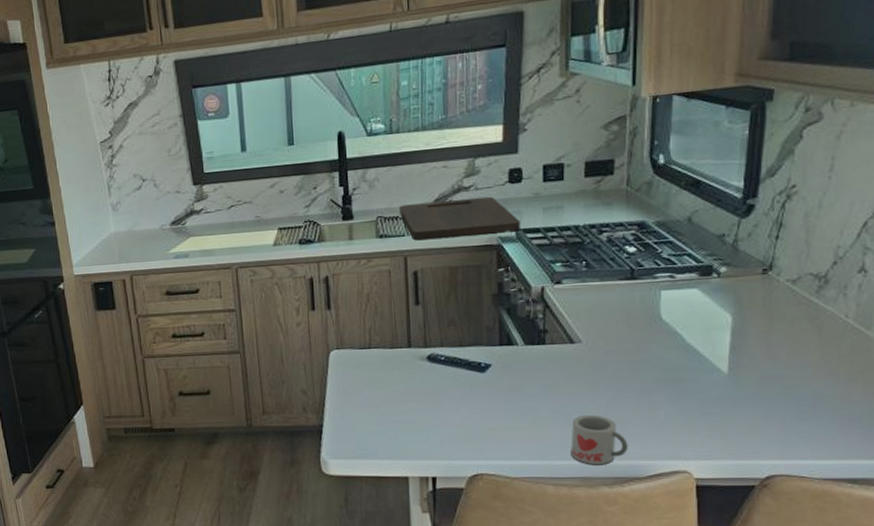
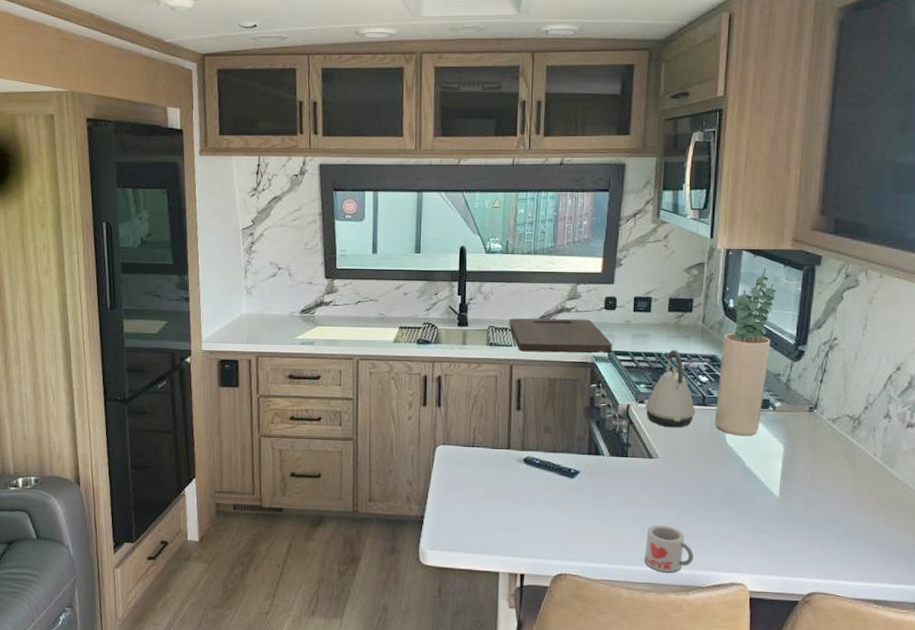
kettle: none [562,220,622,308] -> present [645,350,695,428]
vase: none [646,112,717,310] -> present [714,268,776,436]

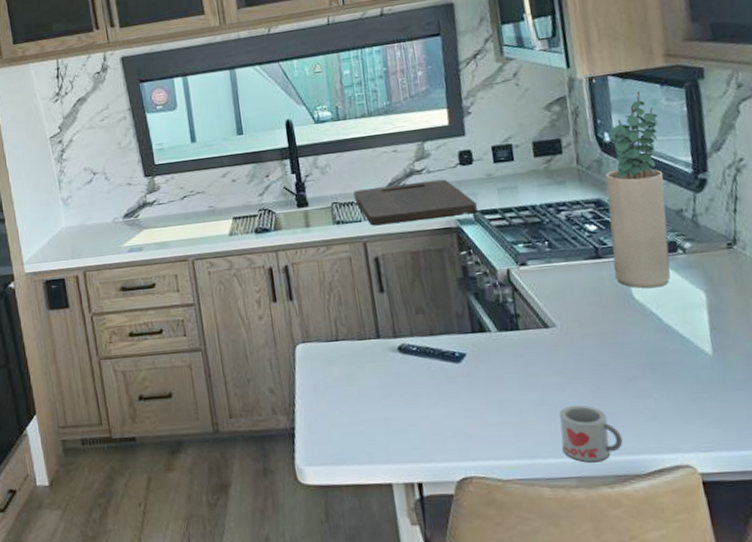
kettle: present [645,350,695,428] -> none [528,199,590,290]

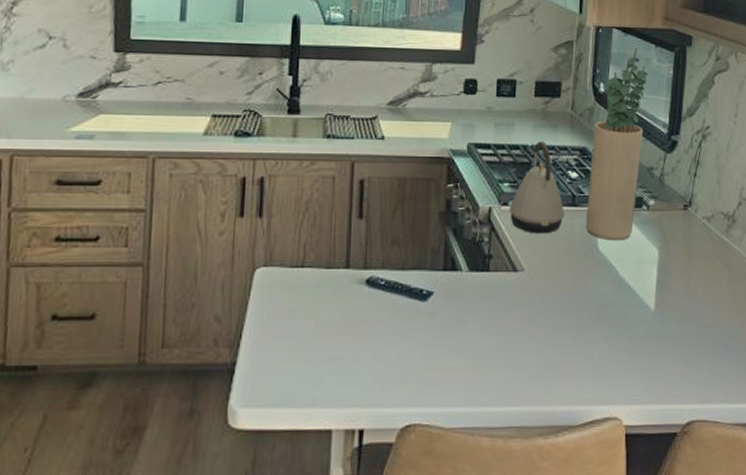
cutting board: present [353,179,478,226] -> none [351,104,473,146]
kettle: none [528,199,590,290] -> present [509,141,564,234]
mug: present [559,405,623,464] -> none [508,352,564,414]

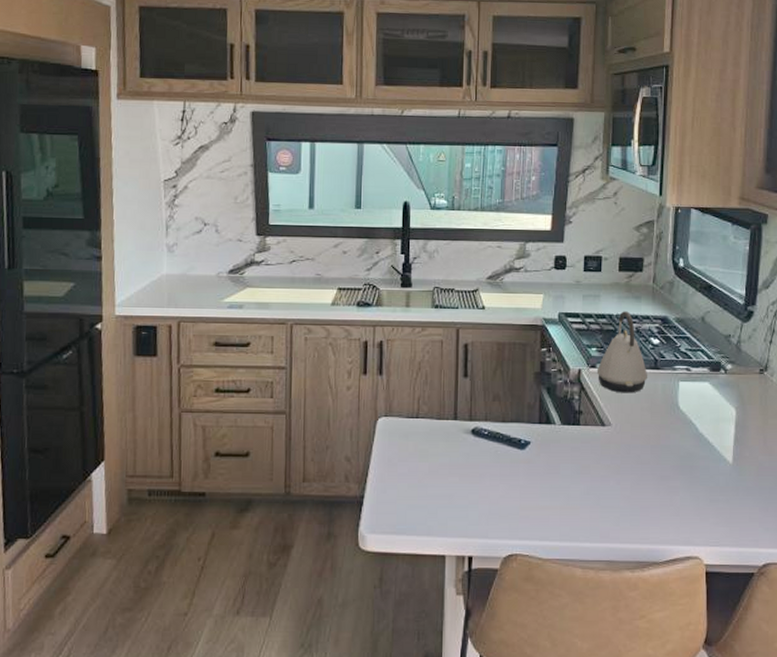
vase: present [585,48,648,241] -> none [667,226,725,401]

